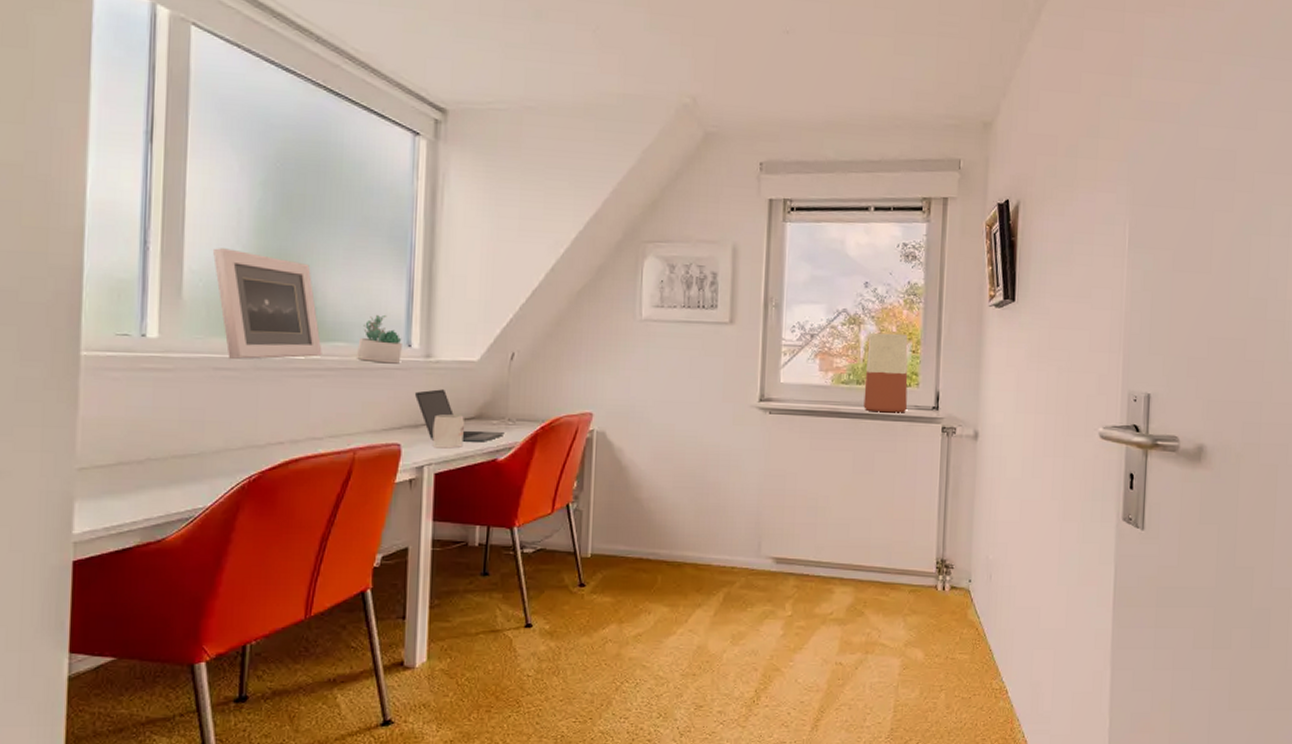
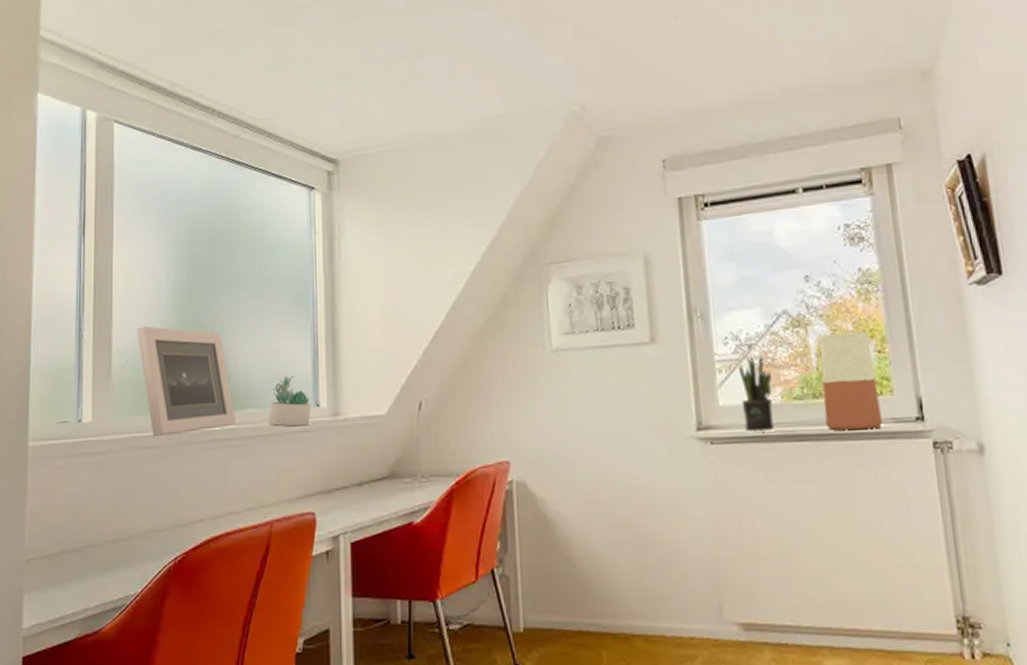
laptop: present [414,389,505,442] -> none [325,449,419,506]
mug: present [432,414,465,449] -> none [345,475,378,514]
potted plant: none [799,343,827,408] -> present [738,354,774,433]

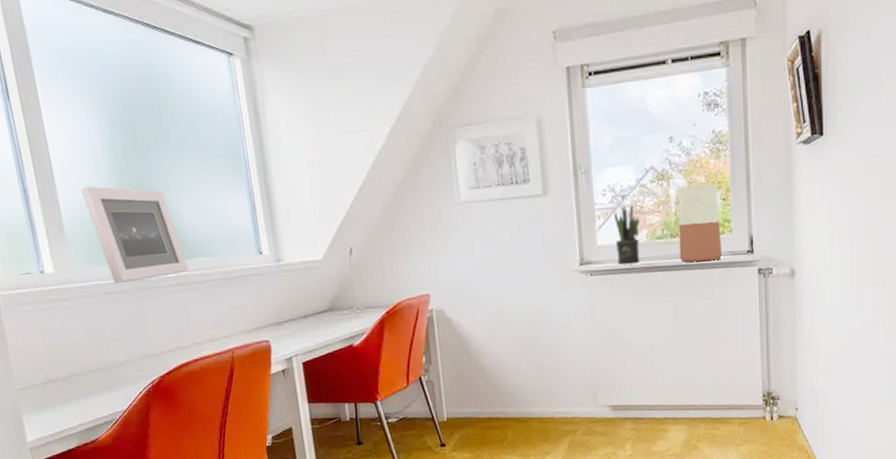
succulent plant: present [269,375,311,427] -> none [217,227,256,272]

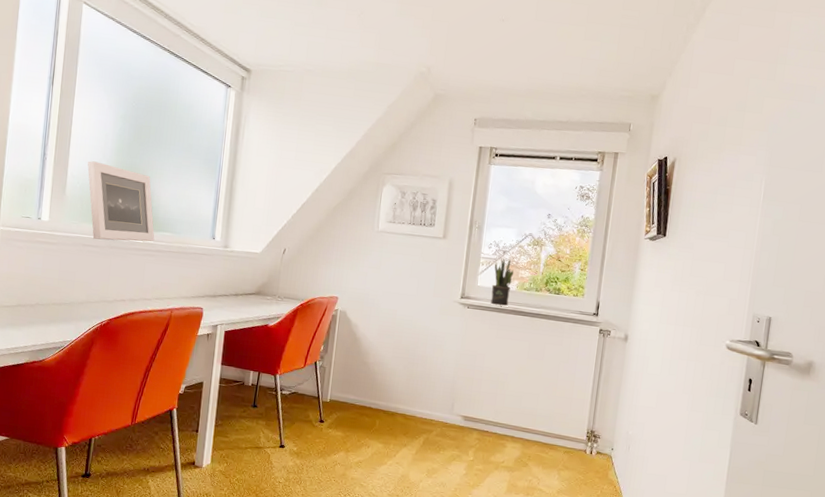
vase: present [678,183,722,263] -> none [539,253,578,316]

